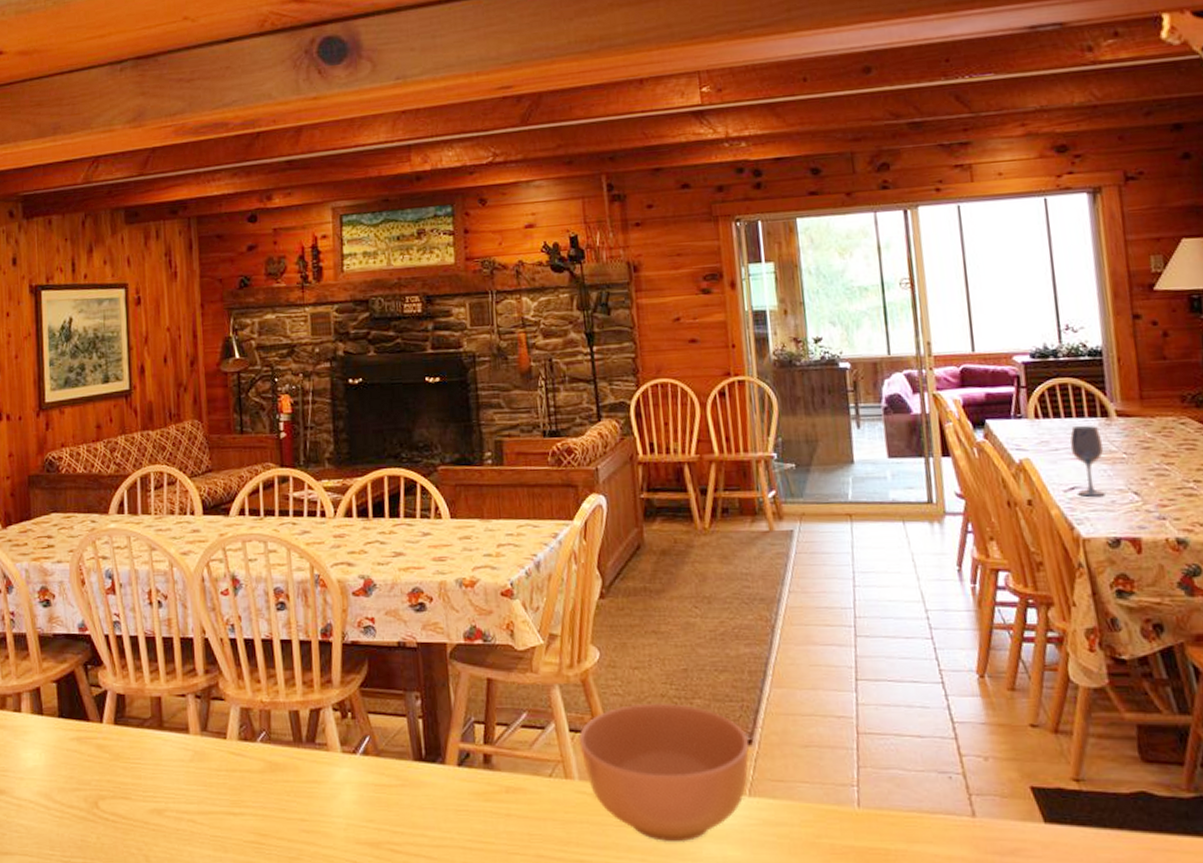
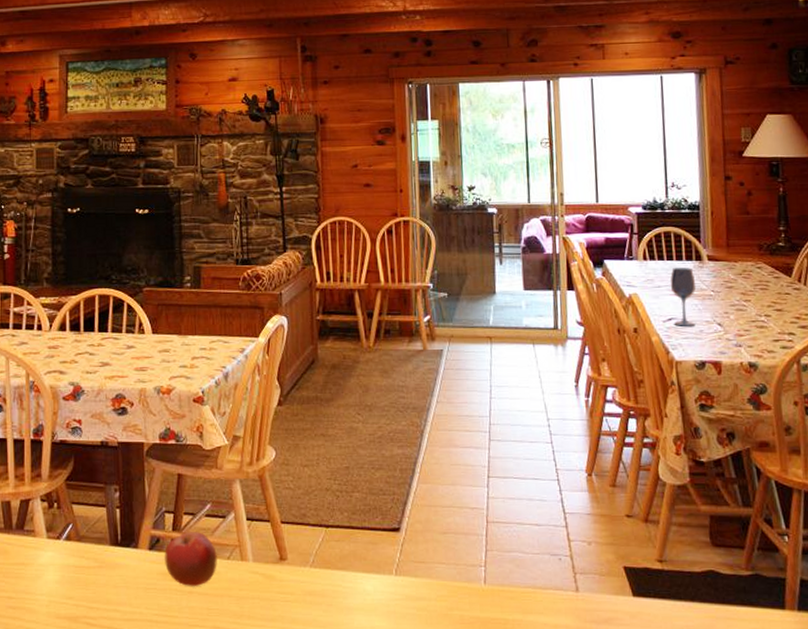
fruit: none [476,745,538,808] -> present [165,532,217,586]
bowl: present [578,702,750,842] -> none [254,495,398,615]

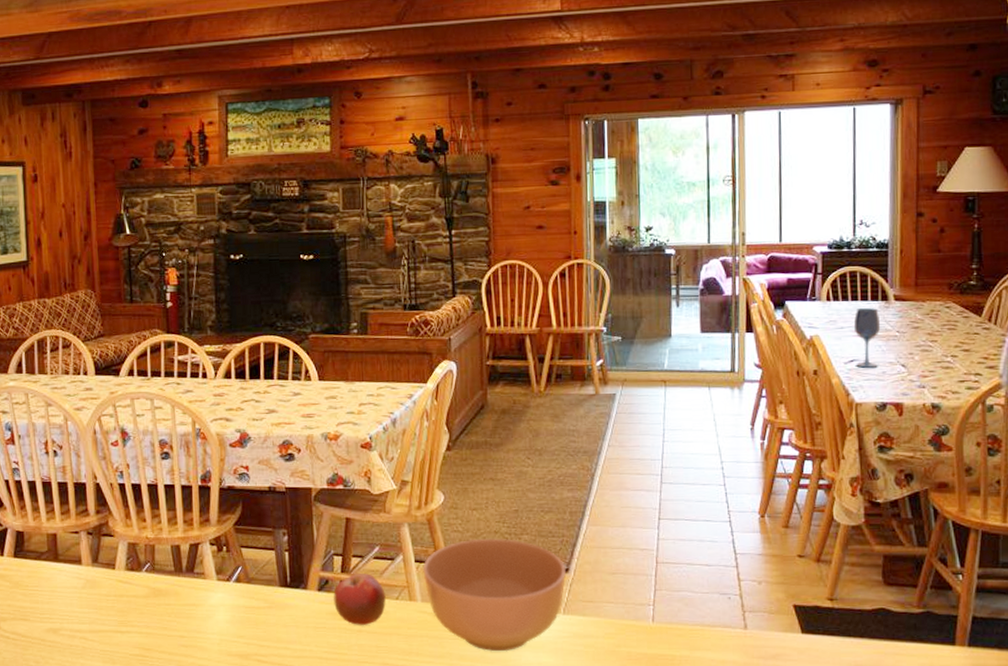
bowl: none [254,495,398,615] -> present [423,538,567,652]

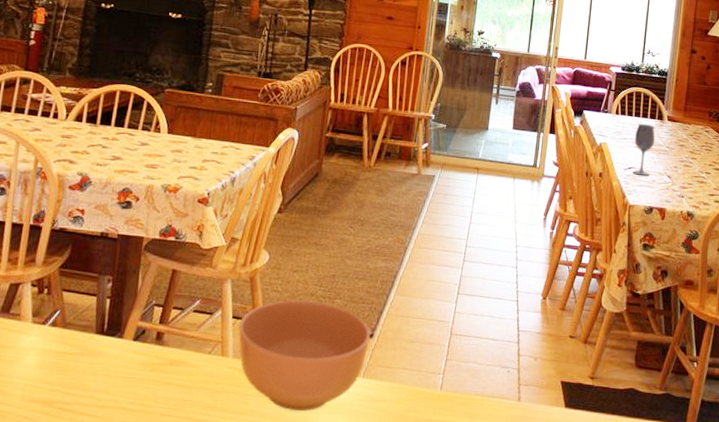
fruit: present [333,573,386,625] -> none [147,326,199,378]

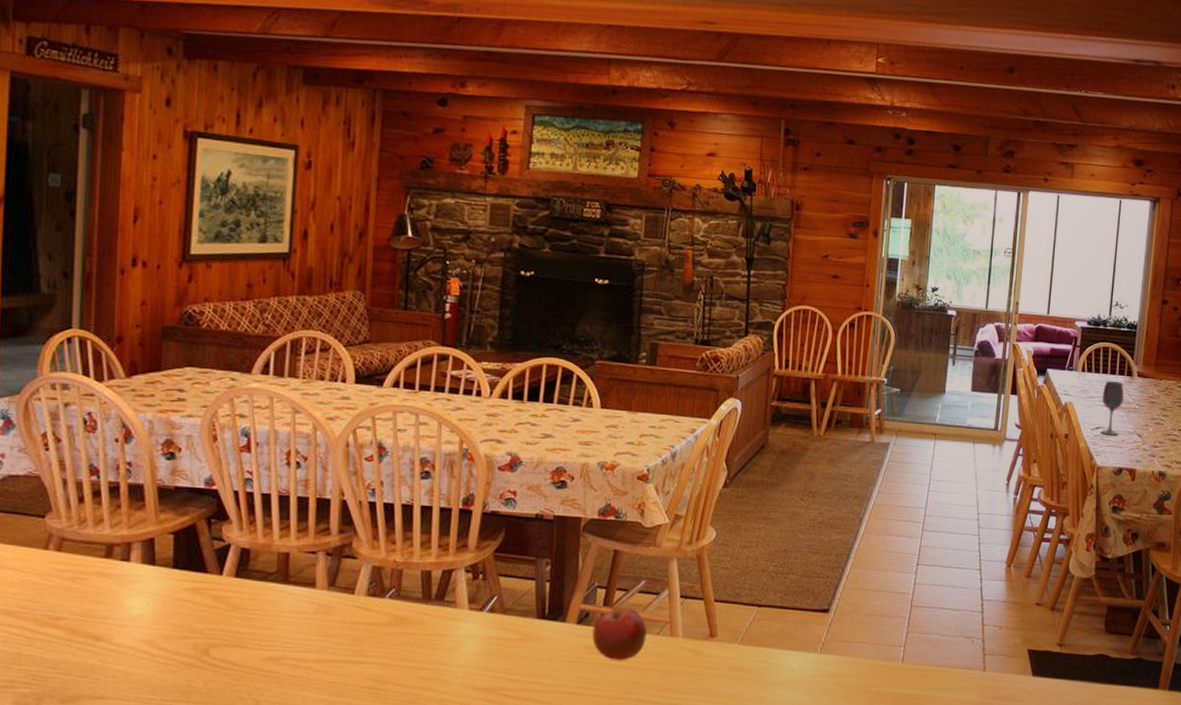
fruit: none [147,326,199,378] -> present [592,607,647,660]
bowl: present [238,299,371,412] -> none [687,576,827,689]

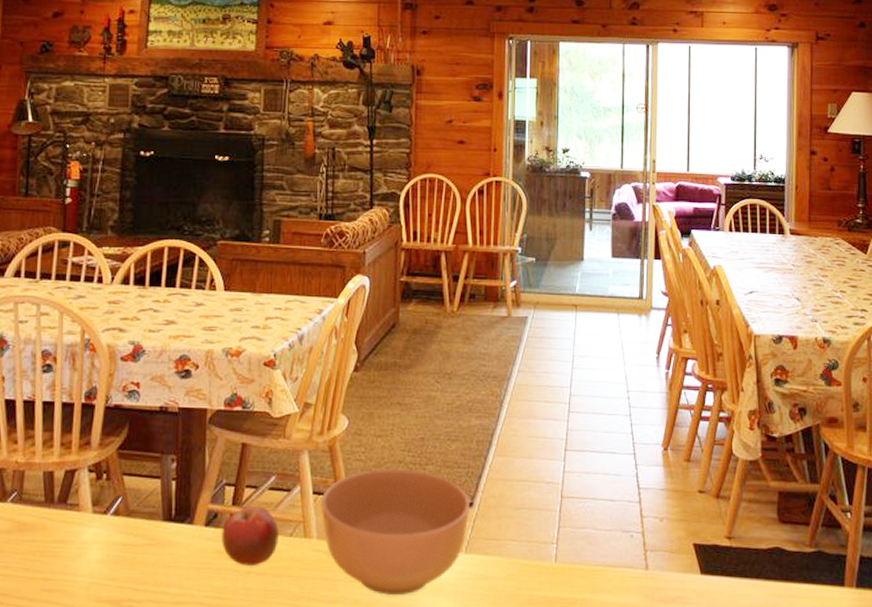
bowl: none [687,576,827,689] -> present [321,468,471,596]
wineglass: present [1101,381,1125,436] -> none [753,241,778,300]

